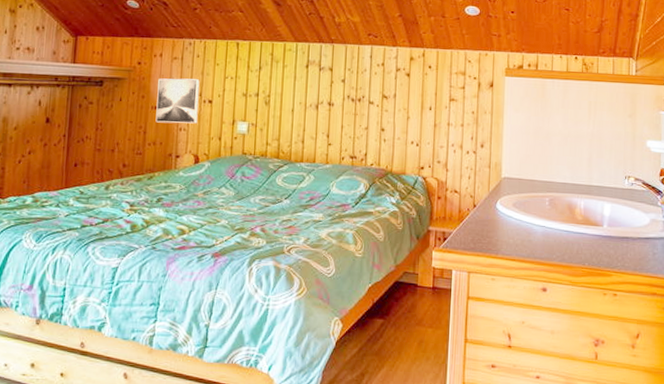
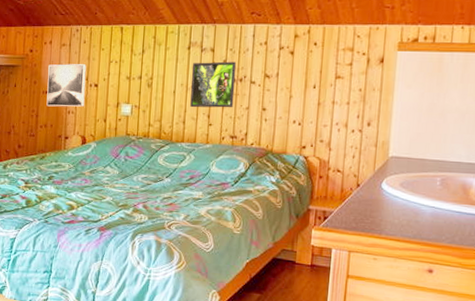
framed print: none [309,81,355,128] -> present [190,61,237,108]

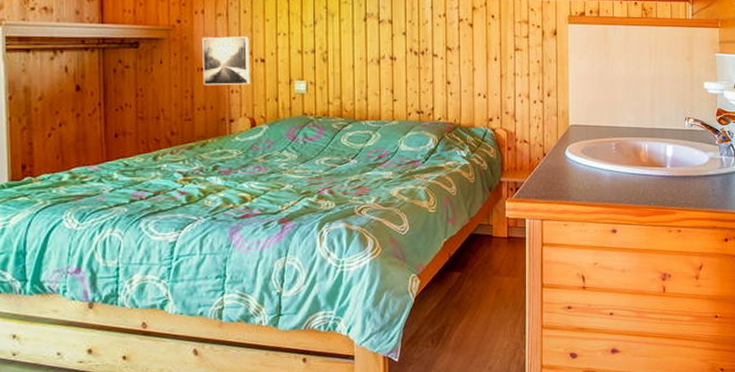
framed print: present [190,61,237,108] -> none [370,34,417,83]

